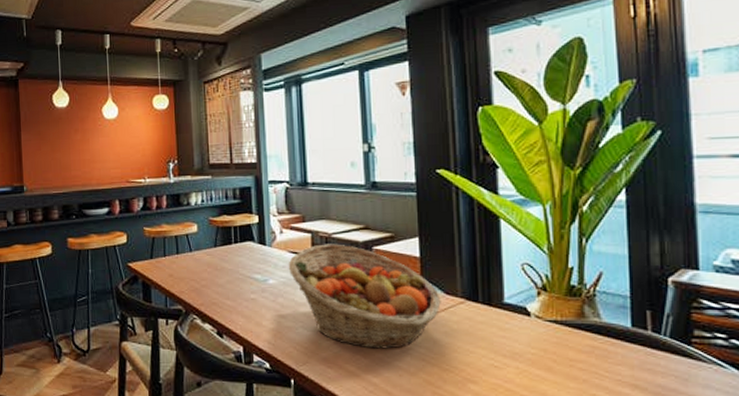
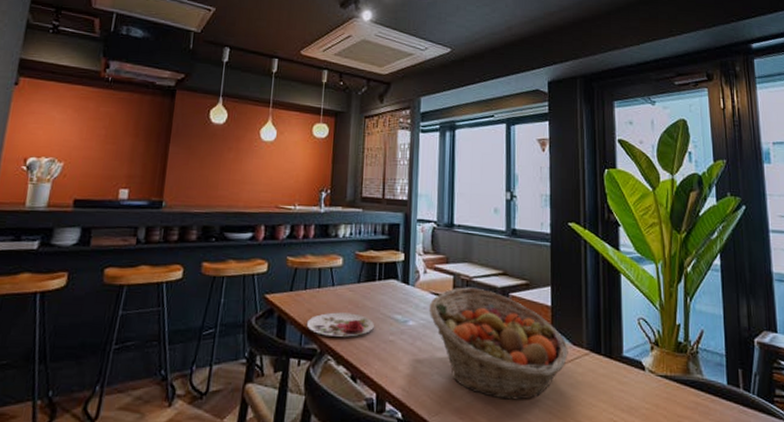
plate: none [169,275,235,297] -> present [306,312,374,337]

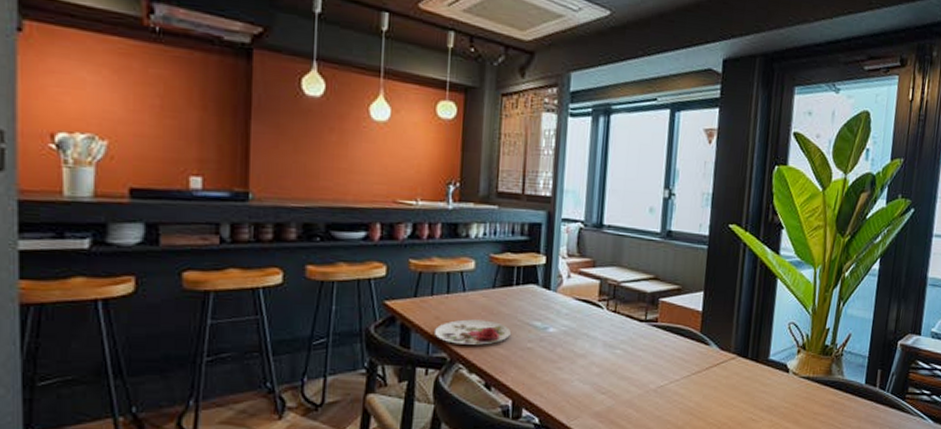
fruit basket: present [428,287,568,400] -> none [571,292,715,403]

